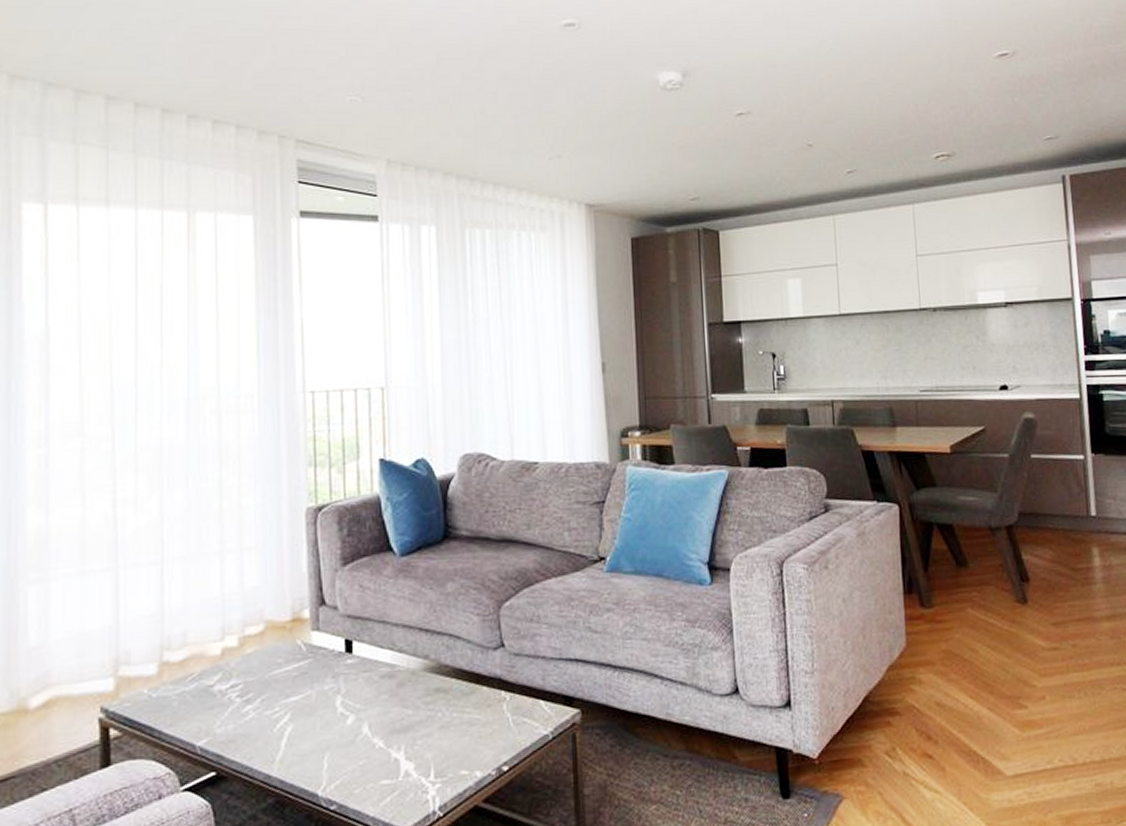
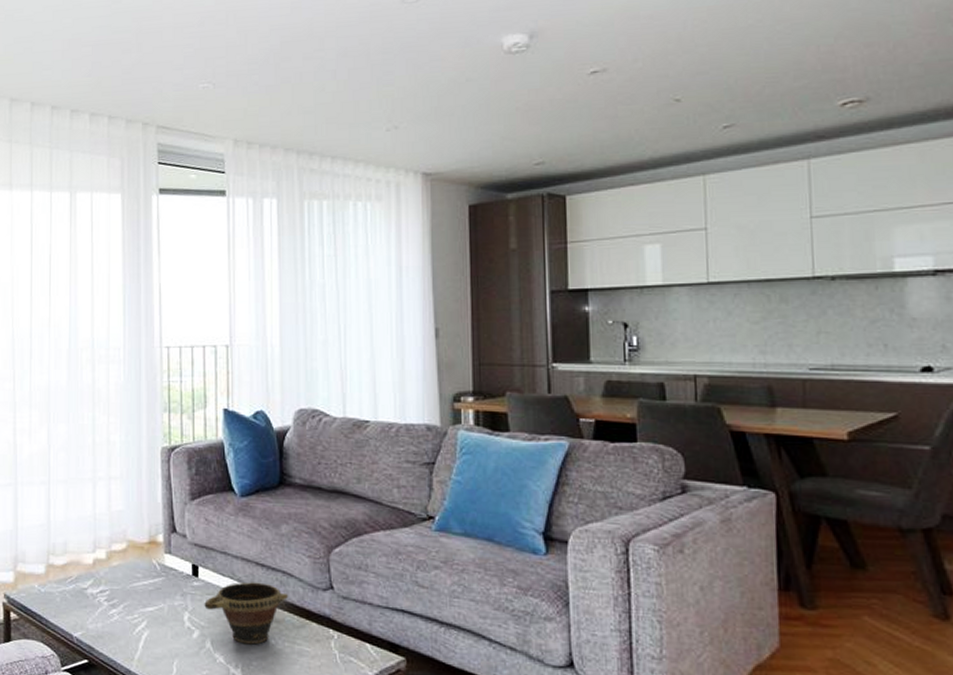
bowl: none [360,650,455,722] -> present [204,582,288,645]

